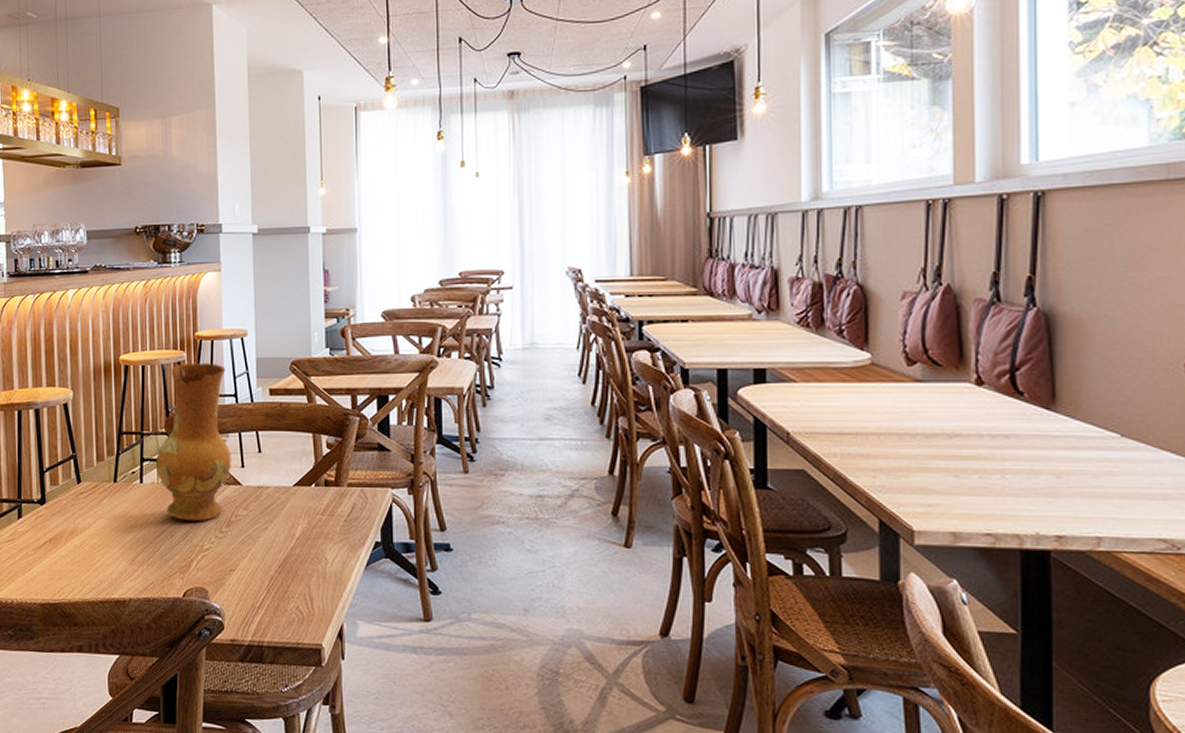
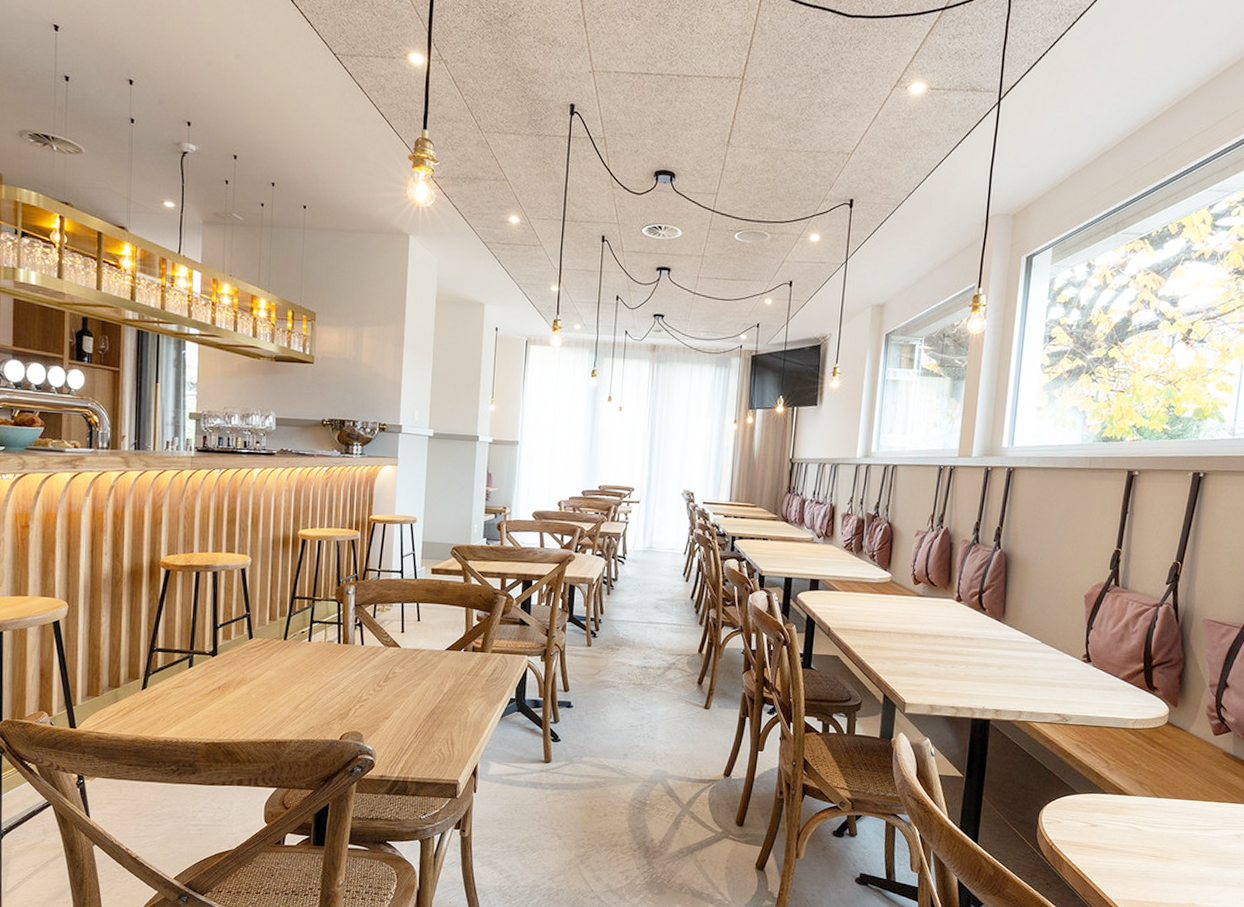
ceramic jug: present [156,362,232,522] -> none [325,541,395,676]

